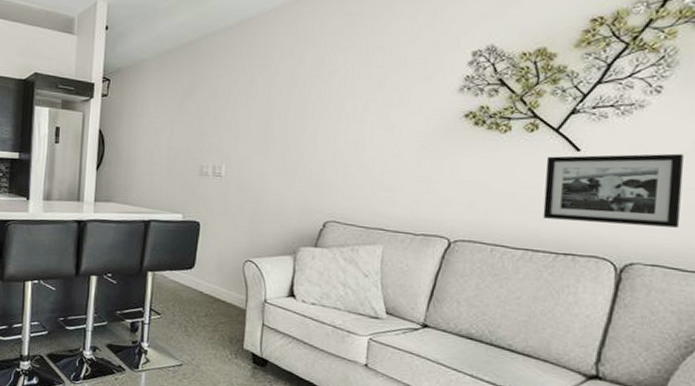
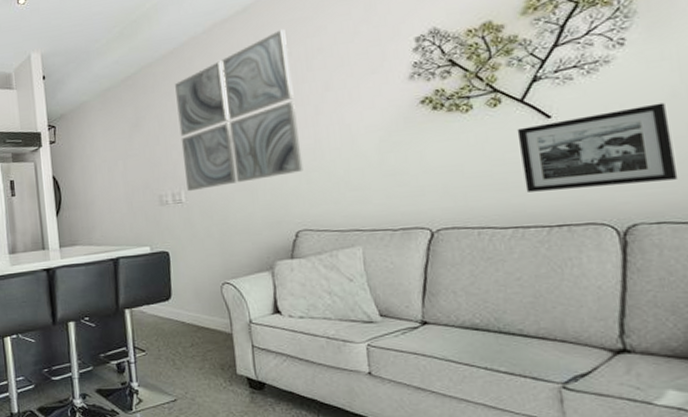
wall art: none [228,21,352,167] -> present [175,29,304,192]

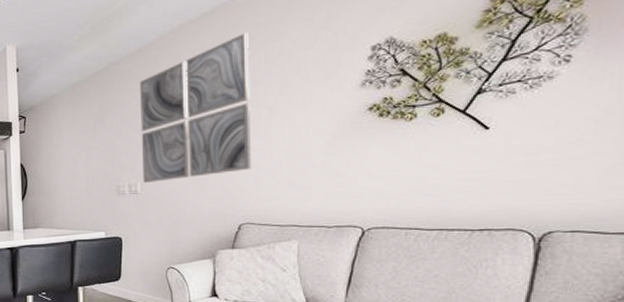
picture frame: present [517,102,679,192] -> none [455,119,599,198]

